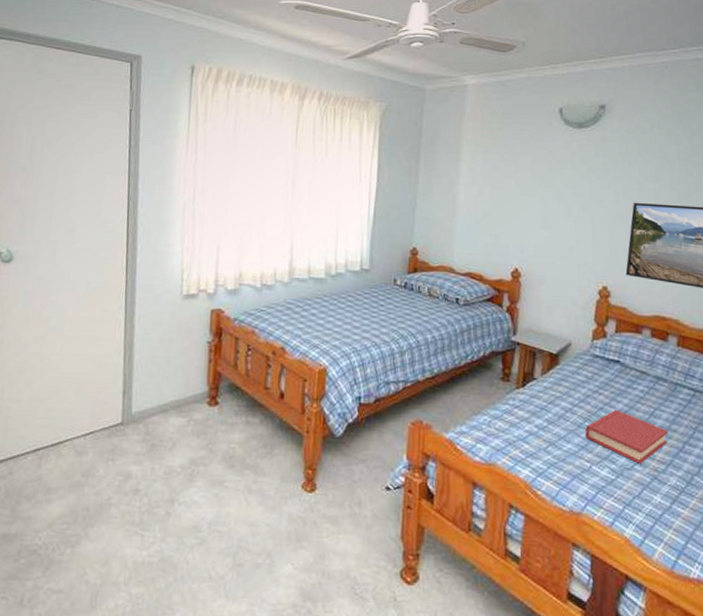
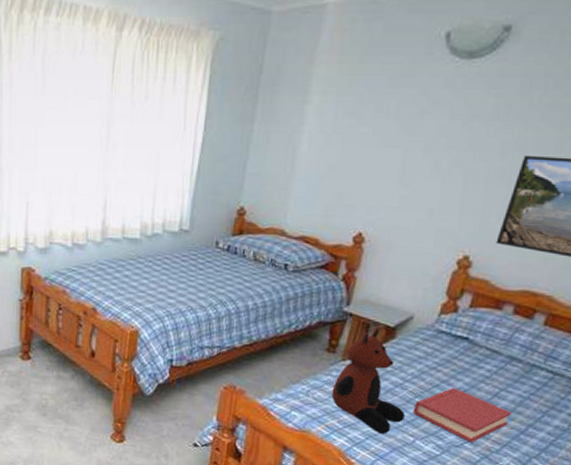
teddy bear: none [511,354,579,461] -> present [331,327,405,434]

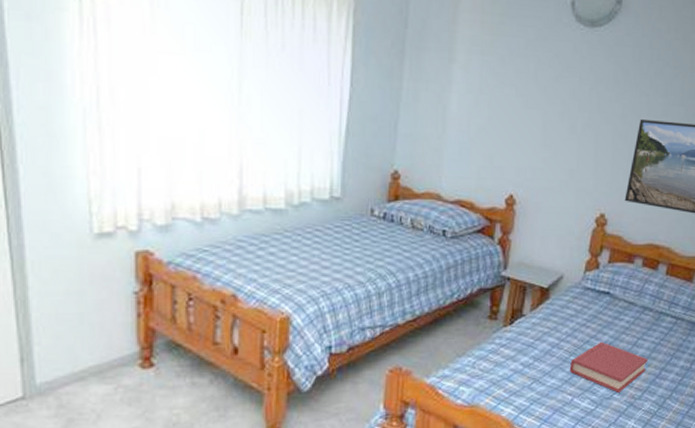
teddy bear: present [331,327,405,434] -> none [496,289,563,397]

